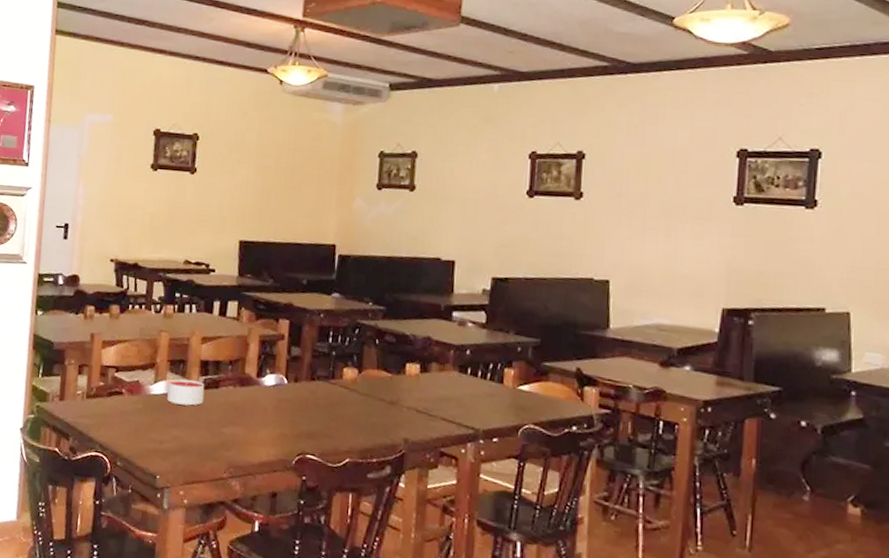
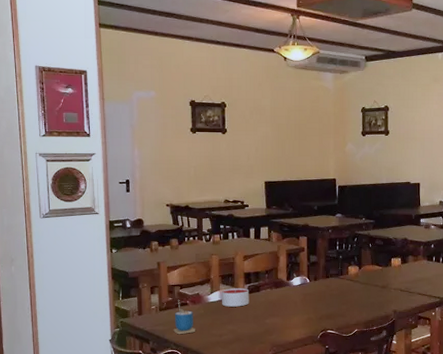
cup: none [100,385,130,434] -> present [173,299,196,335]

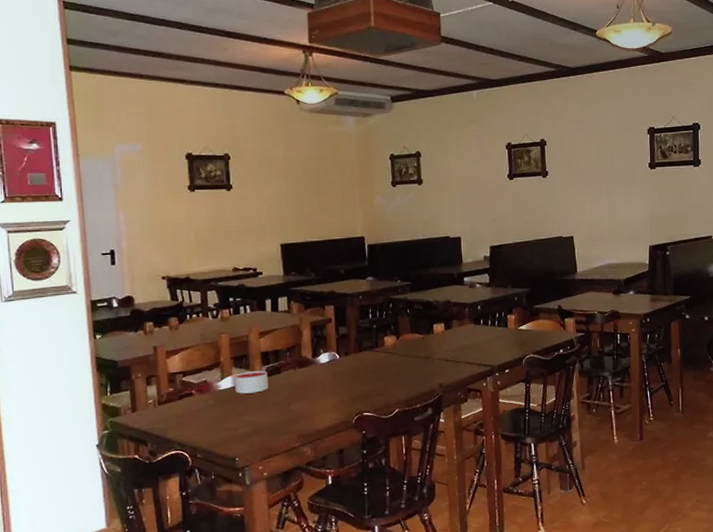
cup: present [173,299,196,335] -> none [176,389,205,432]

